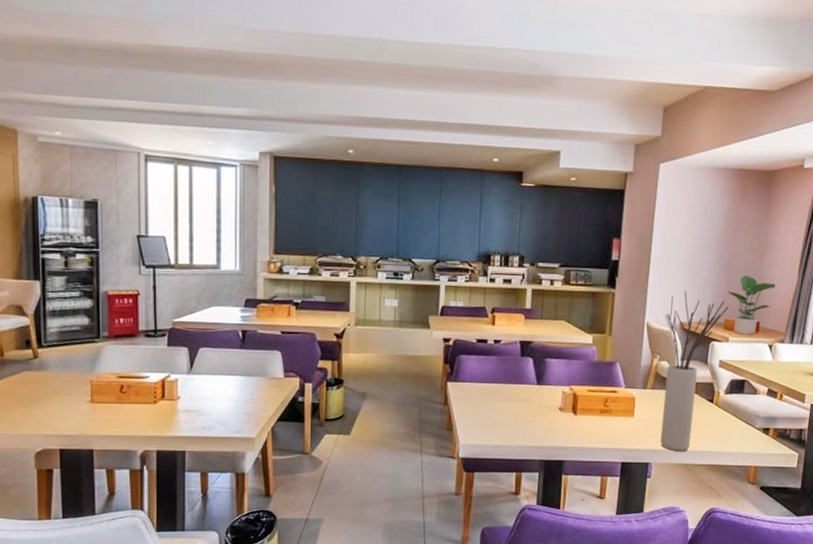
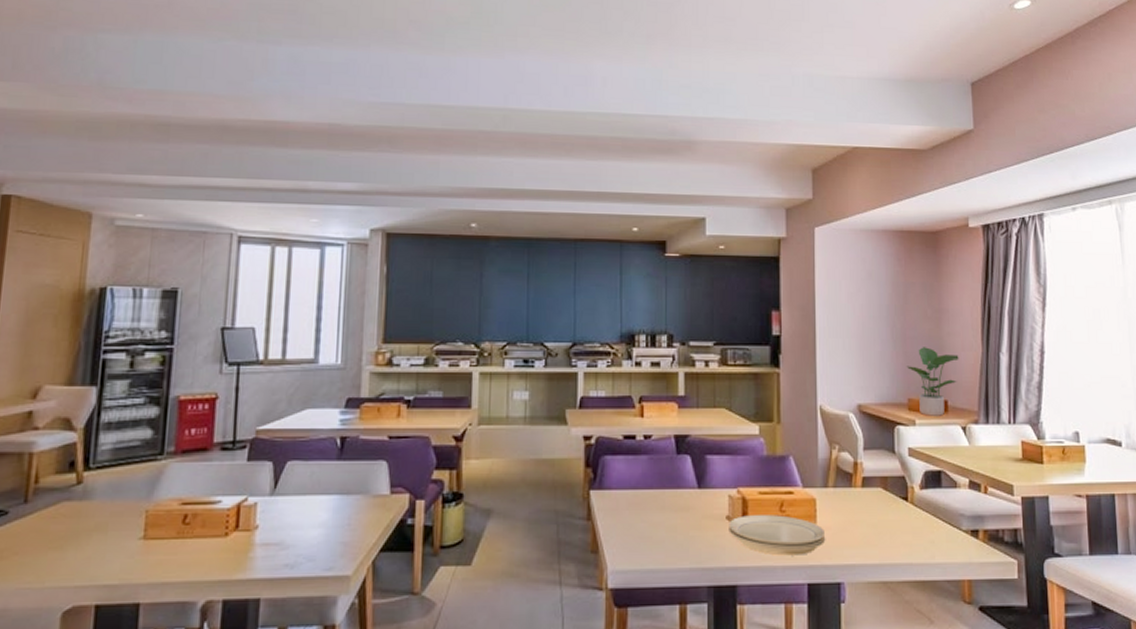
plate: none [560,407,641,441] -> present [729,515,826,556]
vase: present [660,290,729,452] -> none [839,367,911,566]

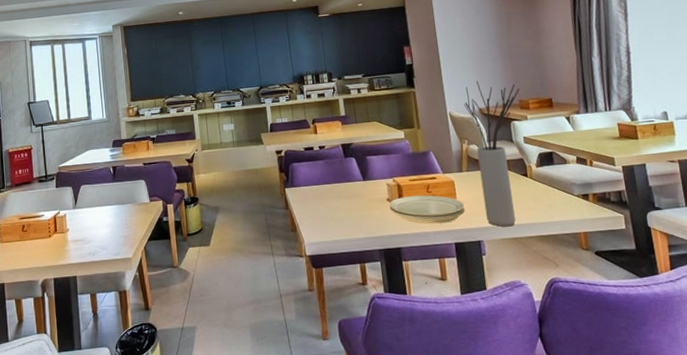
vase: none [839,367,911,566] -> present [464,80,520,227]
potted plant: present [906,347,959,416] -> none [515,59,558,112]

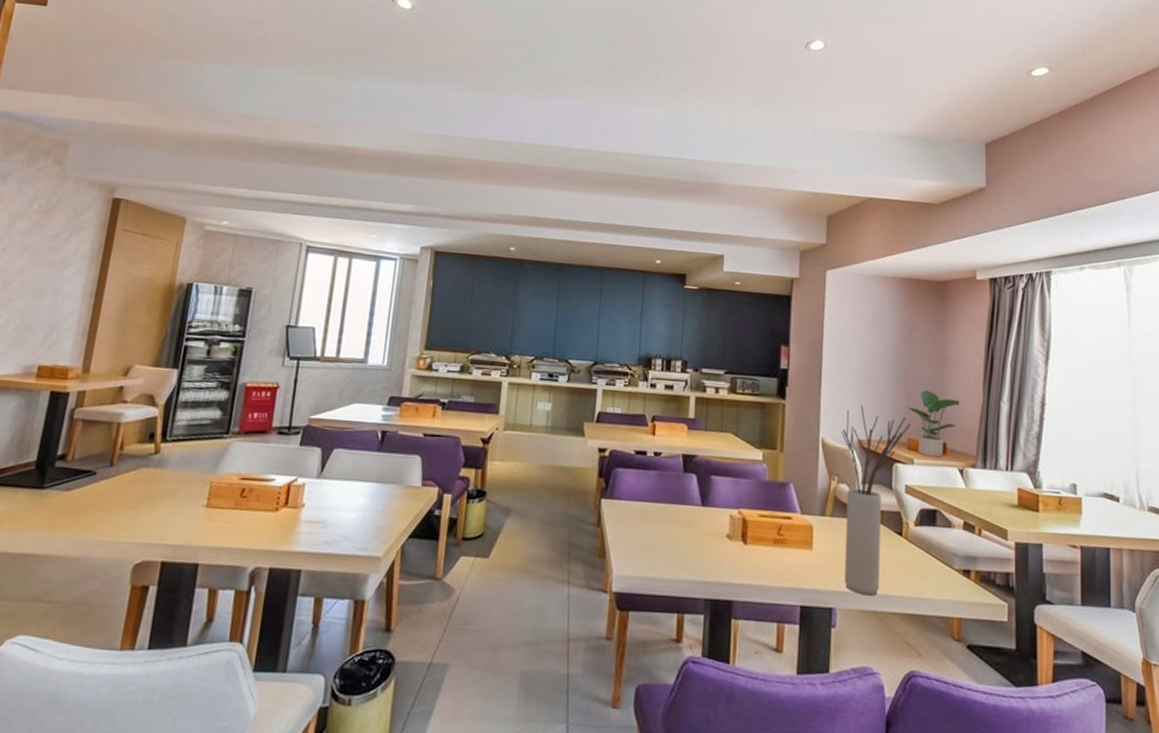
plate: present [389,195,466,224] -> none [728,535,821,578]
potted plant: none [515,59,558,112] -> present [907,390,960,458]

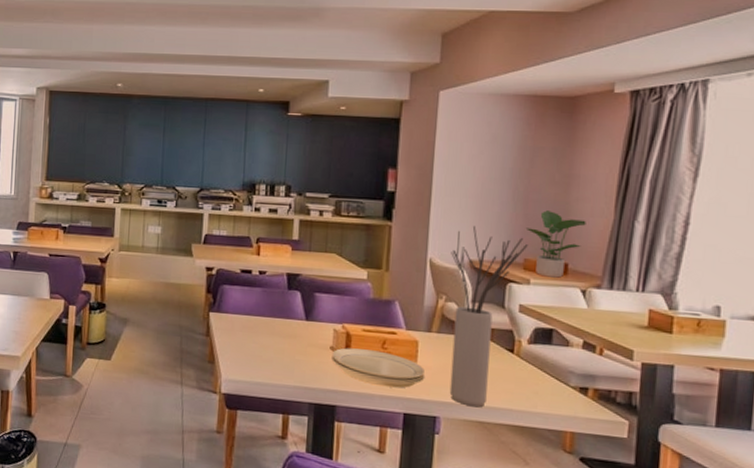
plate: none [728,535,821,578] -> present [331,348,425,388]

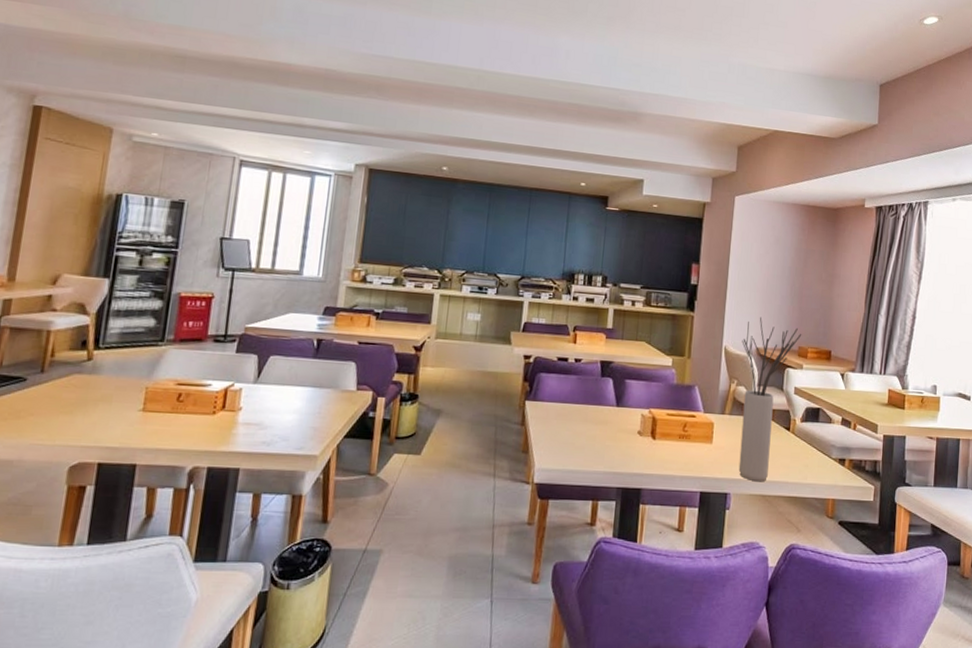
plate: present [331,348,425,388] -> none [639,432,719,468]
potted plant: present [525,210,586,278] -> none [800,304,845,363]

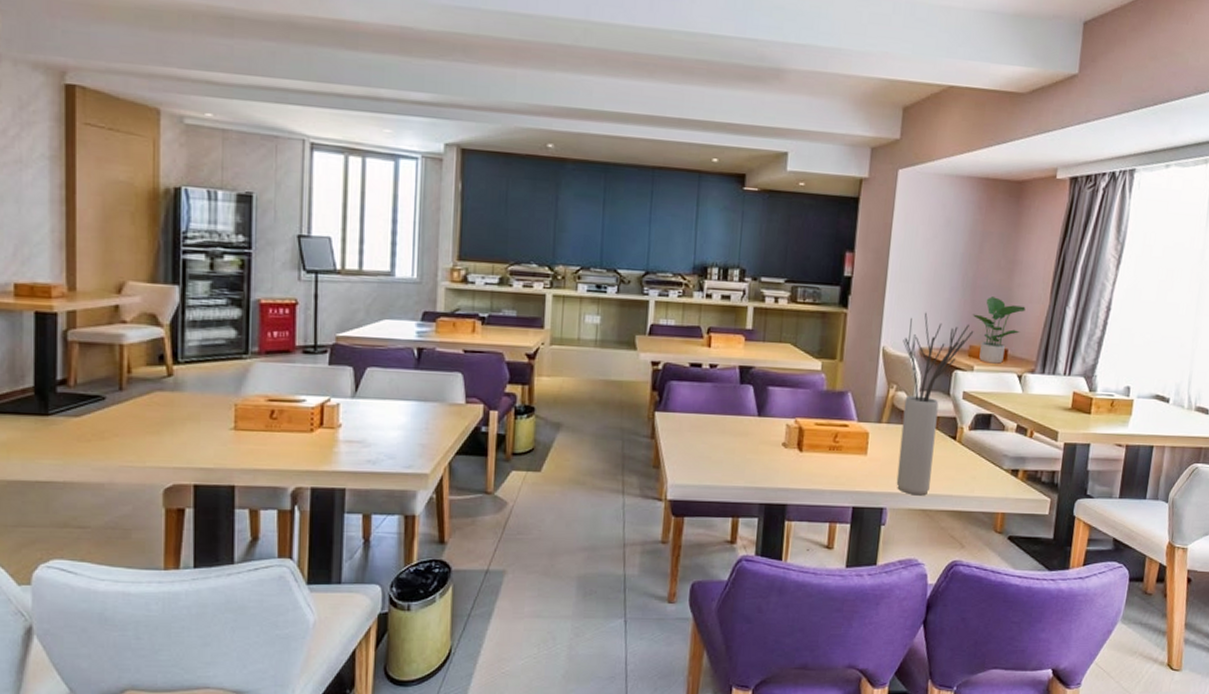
potted plant: none [800,304,845,363] -> present [972,296,1026,364]

